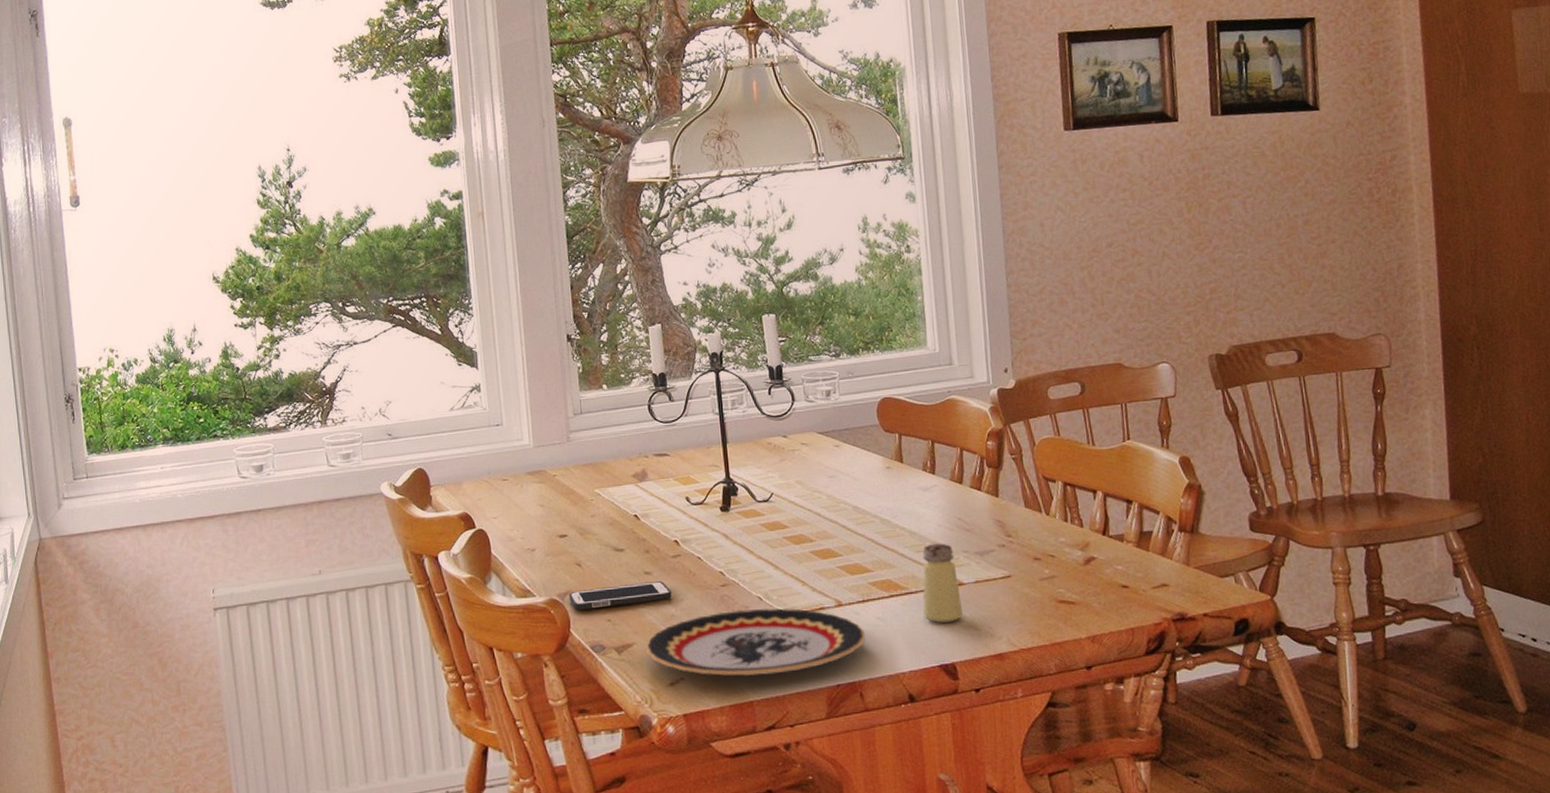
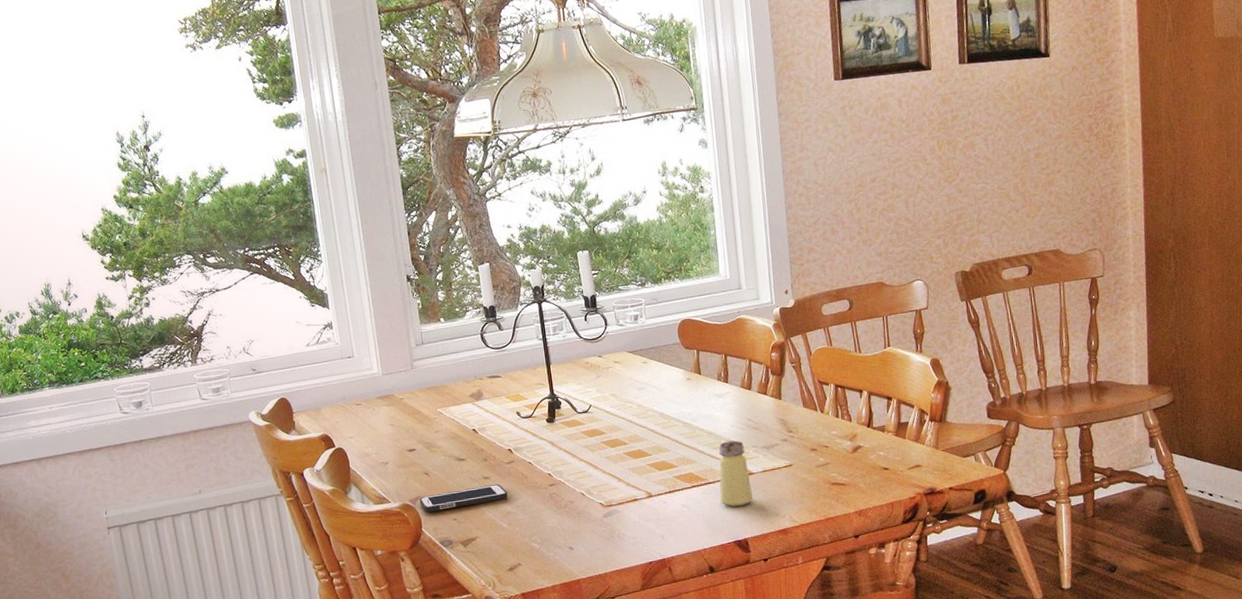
plate: present [645,608,865,677] -> none [486,501,672,561]

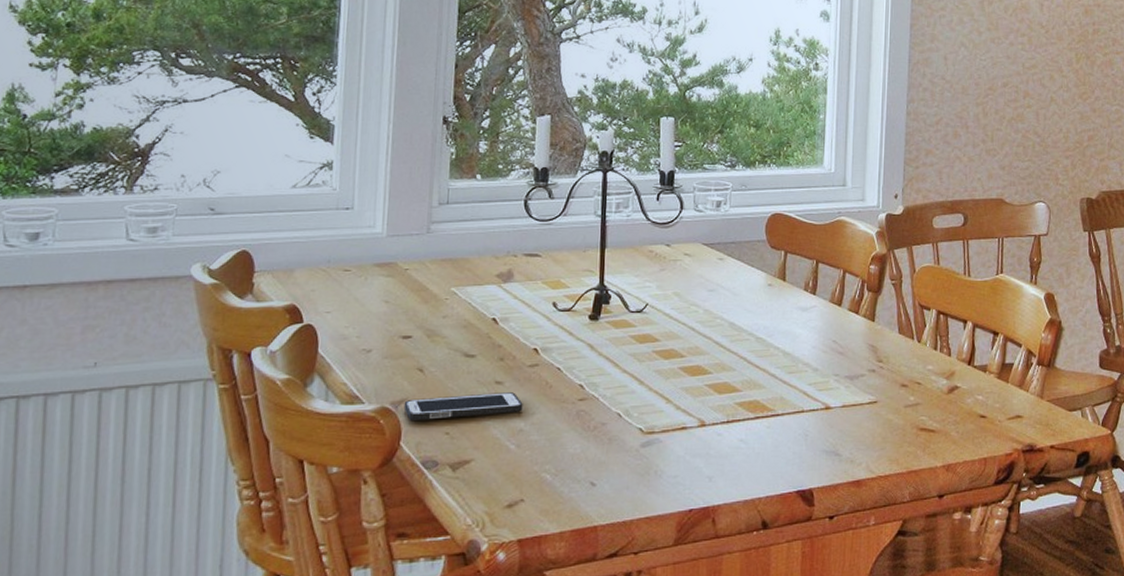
saltshaker: present [718,440,754,507] -> none [787,365,827,448]

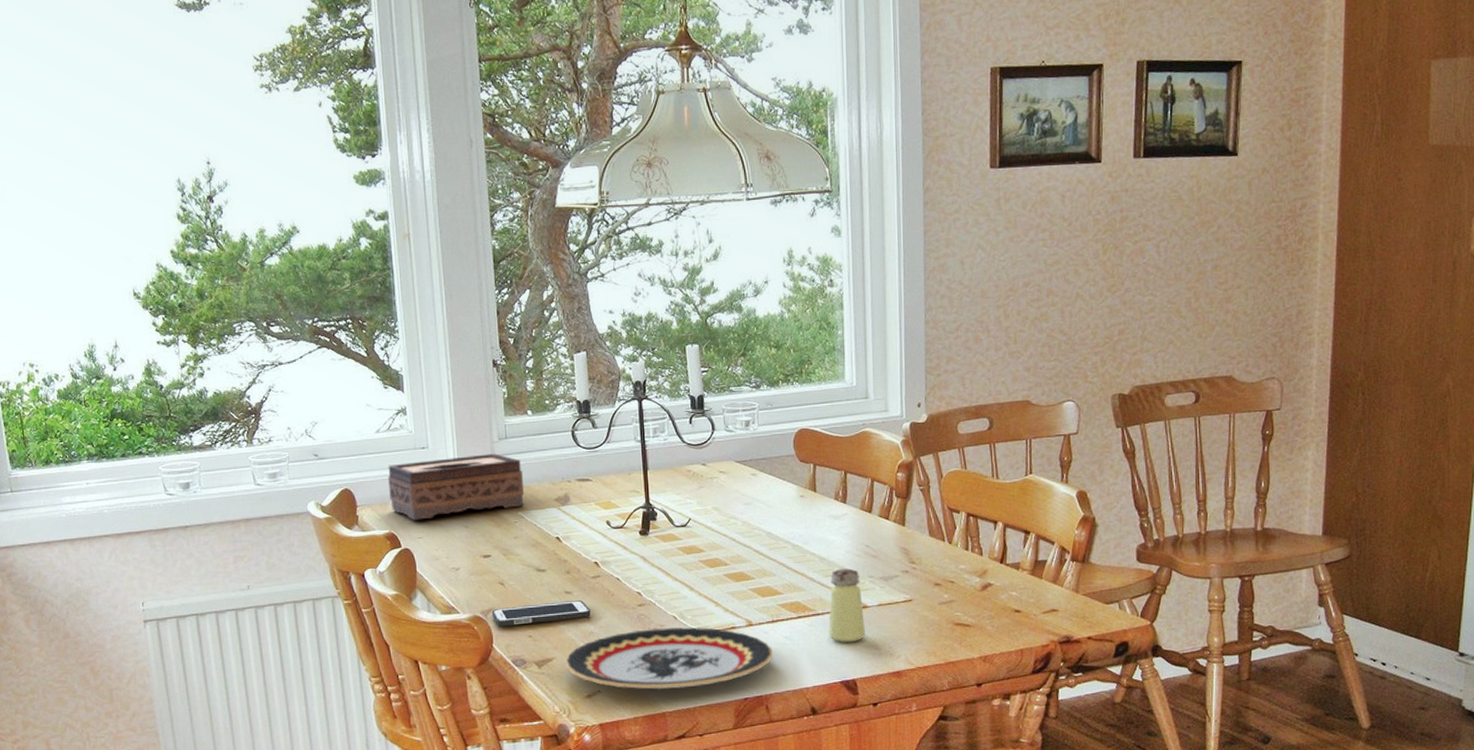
tissue box: none [297,219,462,292] -> present [387,453,524,520]
plate: none [484,425,725,499] -> present [564,626,773,690]
saltshaker: none [787,365,827,448] -> present [828,568,866,643]

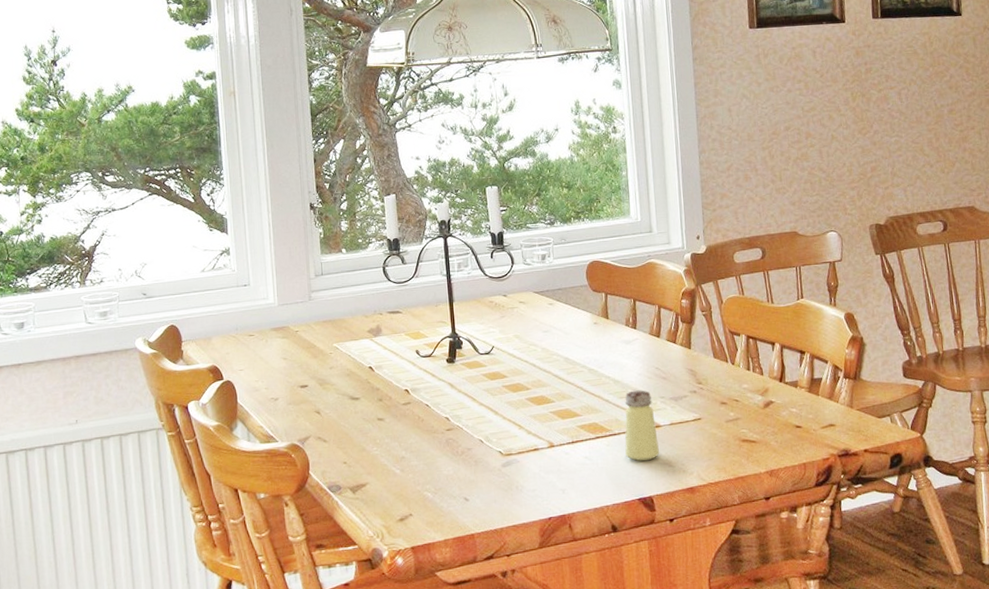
tissue box: present [387,453,524,520] -> none [211,289,339,354]
cell phone: present [491,600,591,626] -> none [308,426,402,453]
plate: present [564,626,773,690] -> none [377,449,574,512]

